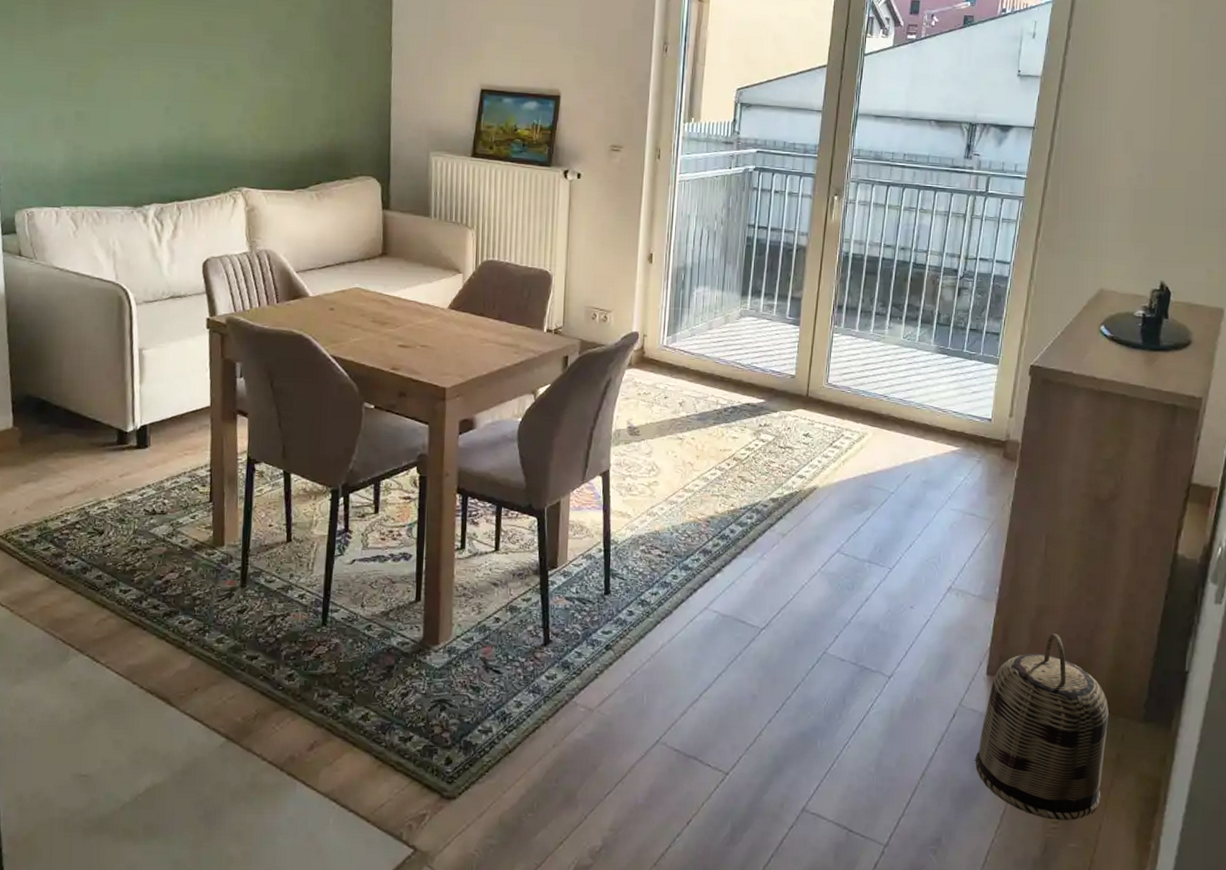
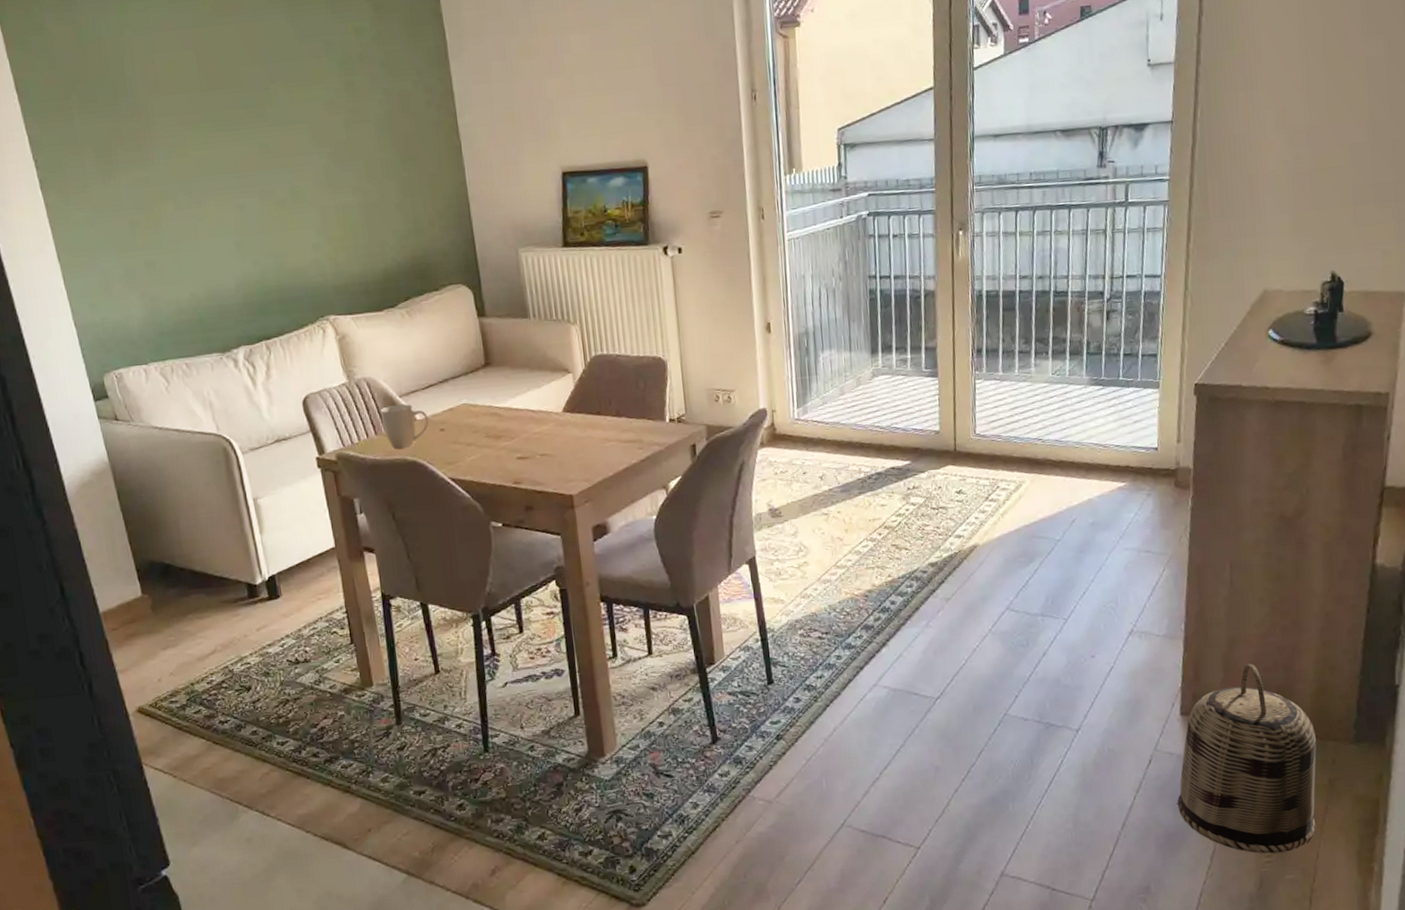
mug: none [275,279,320,322] -> present [380,404,429,450]

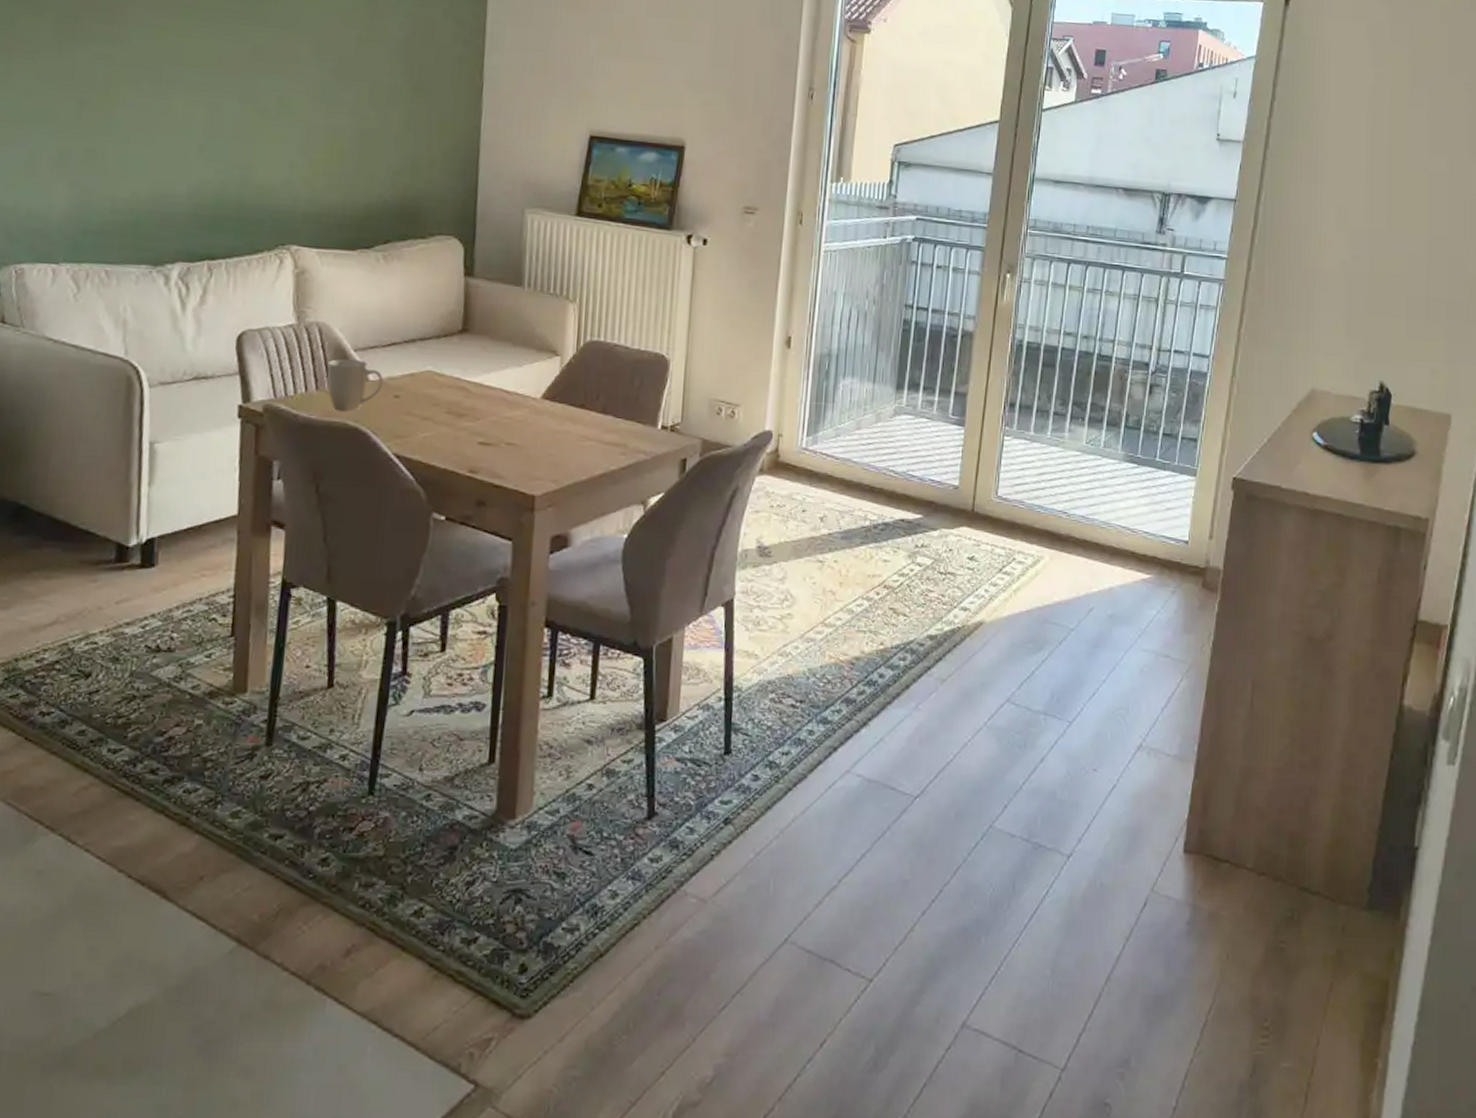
basket: present [1177,664,1317,854] -> none [1170,801,1327,1033]

